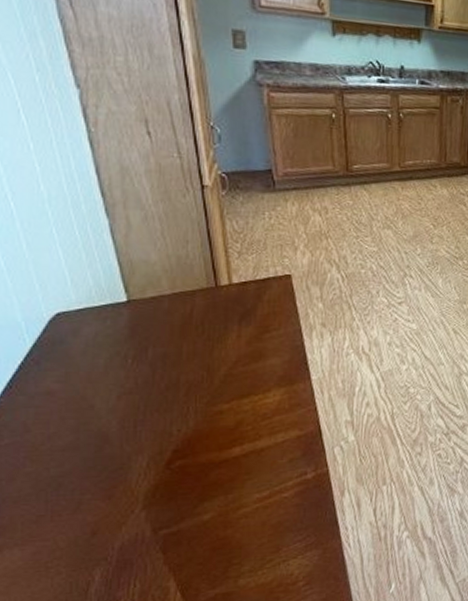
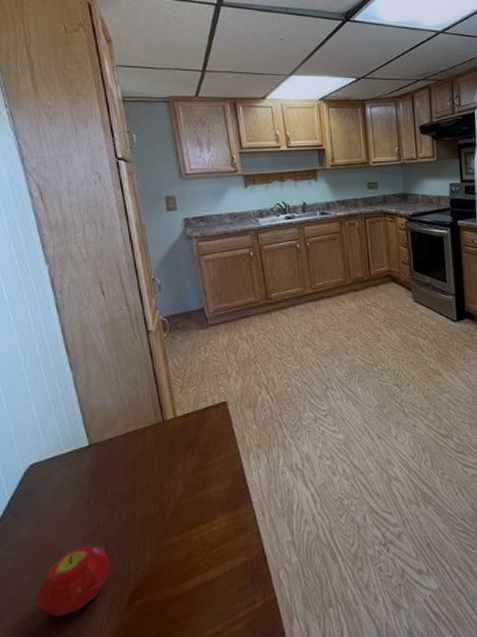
fruit: none [63,403,150,468] -> present [36,545,111,617]

